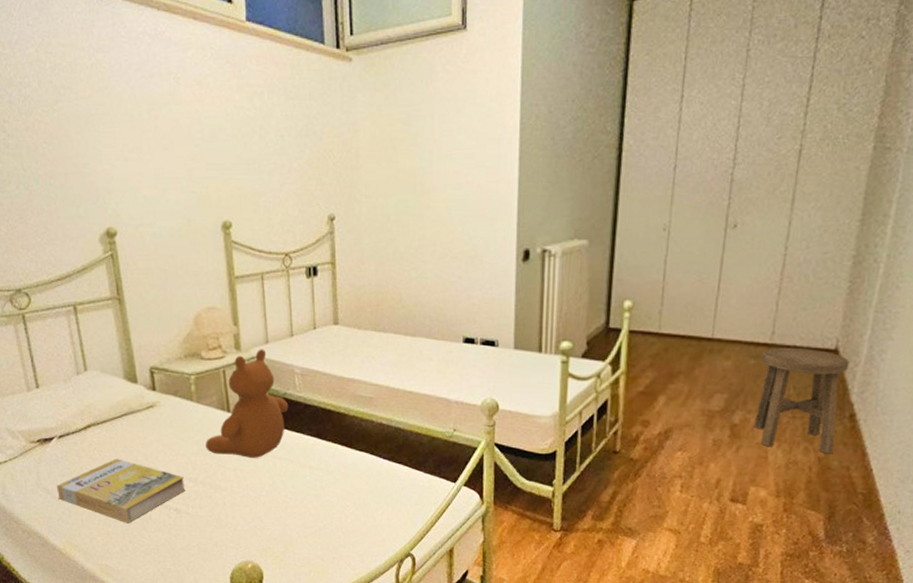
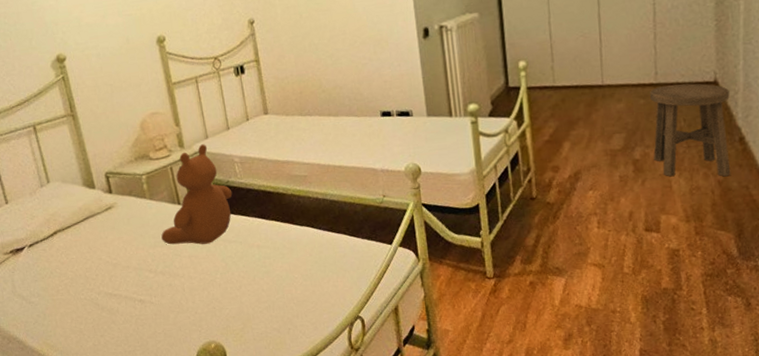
book: present [57,458,186,524] -> none [31,259,147,319]

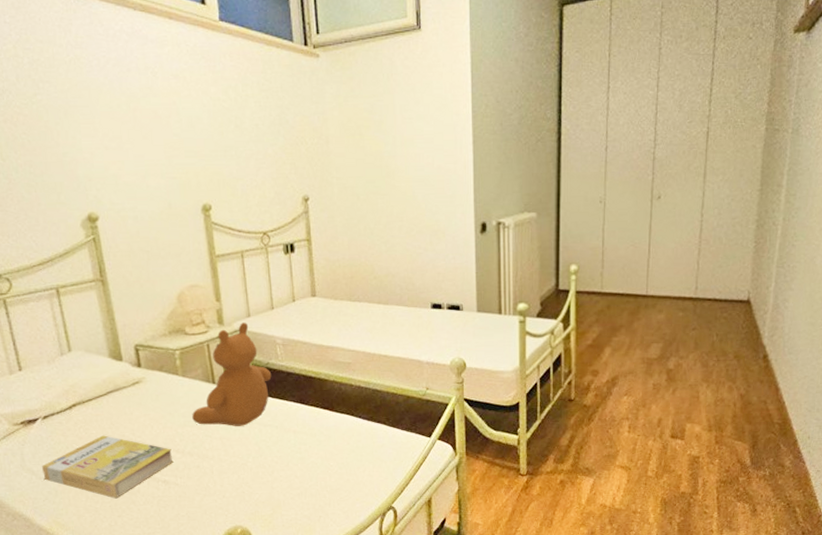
book: none [31,259,147,319] -> present [42,435,174,499]
stool: present [650,83,731,177] -> none [686,300,760,391]

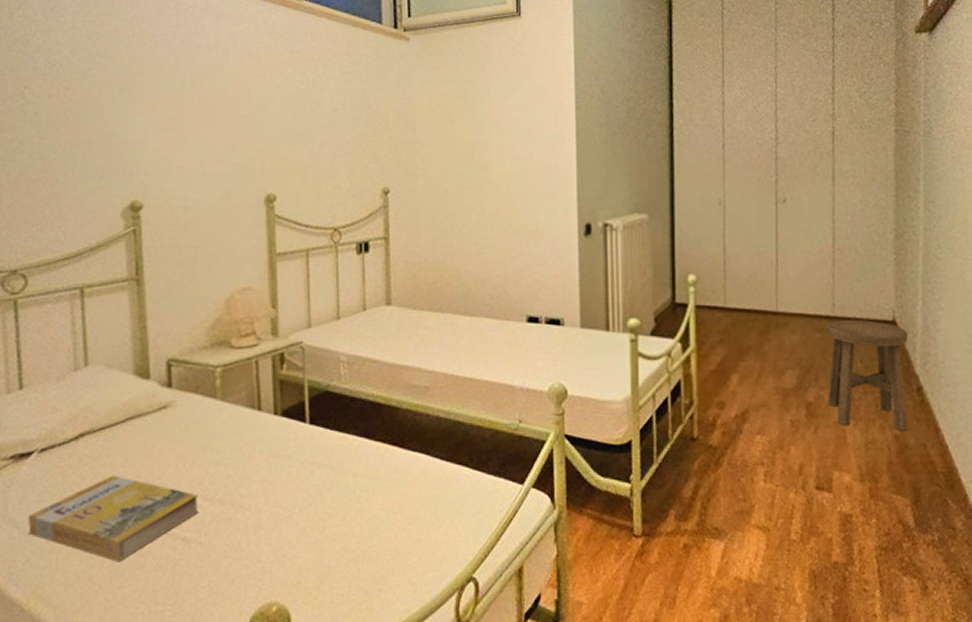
teddy bear: present [192,322,272,426] -> none [228,334,332,466]
stool: none [686,300,760,391] -> present [826,319,908,431]

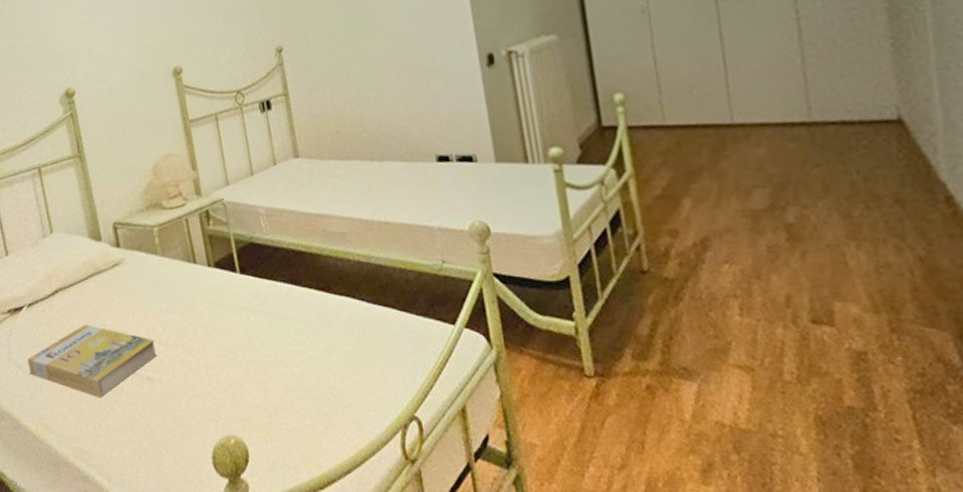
stool: present [826,319,908,431] -> none [802,122,938,251]

